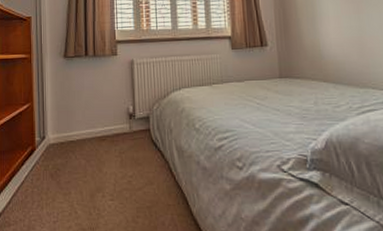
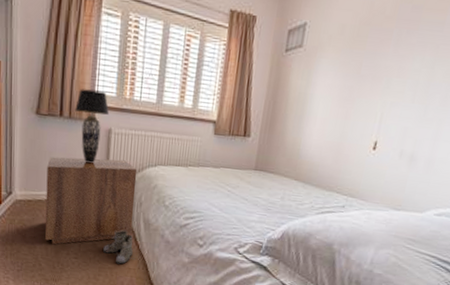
nightstand: none [77,88,166,188] -> present [44,156,137,245]
table lamp: none [98,27,130,97] -> present [75,89,110,164]
boots: none [138,161,174,201] -> present [102,230,136,265]

